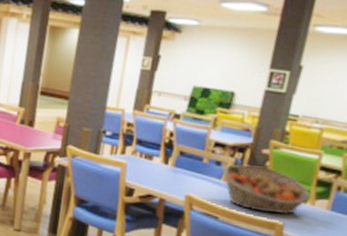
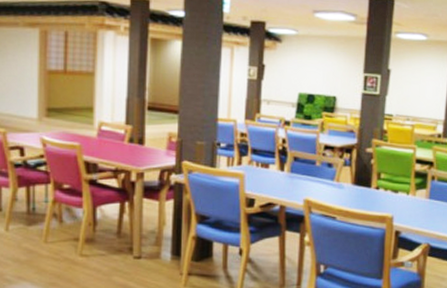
fruit basket: present [222,164,312,215] -> none [334,164,412,207]

